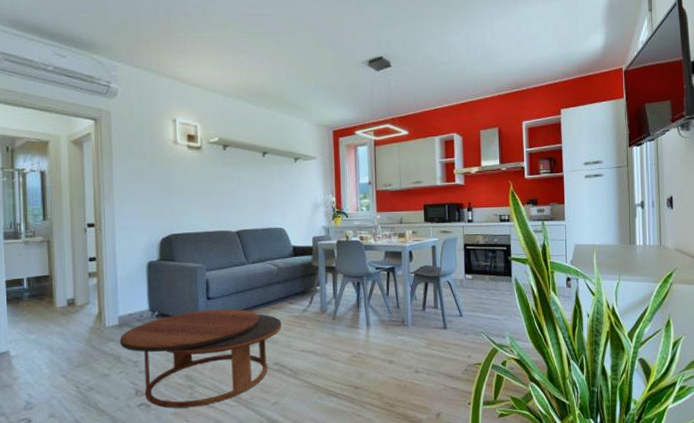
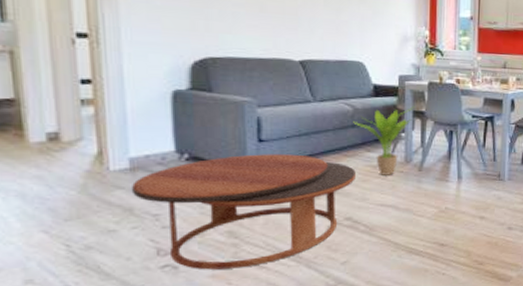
potted plant: none [278,262,327,325] -> present [353,105,415,177]

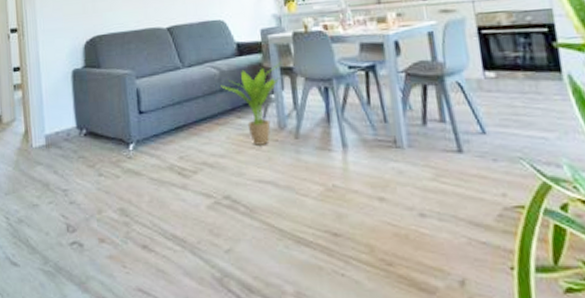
coffee table: present [131,154,357,270] -> none [47,125,231,250]

